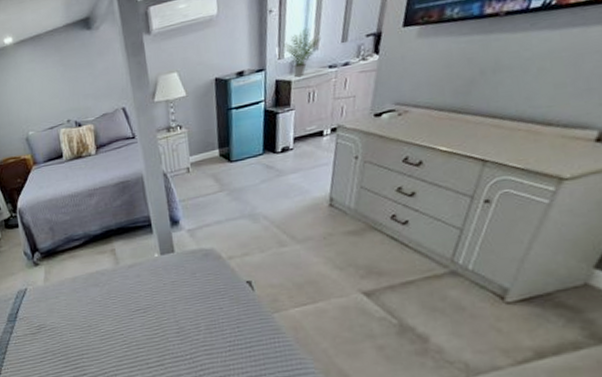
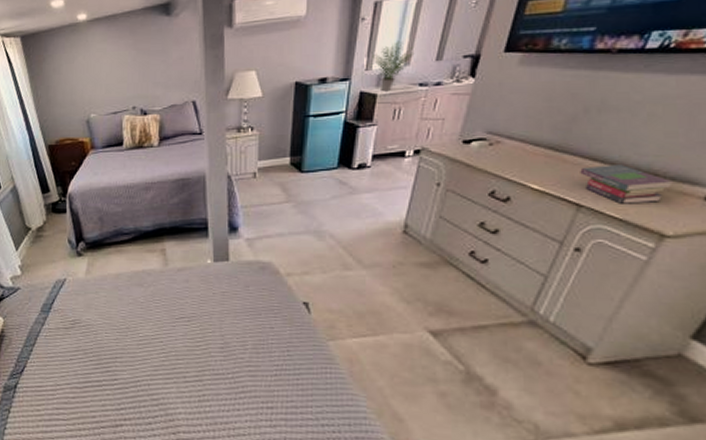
books: none [482,118,566,155] -> present [580,165,673,204]

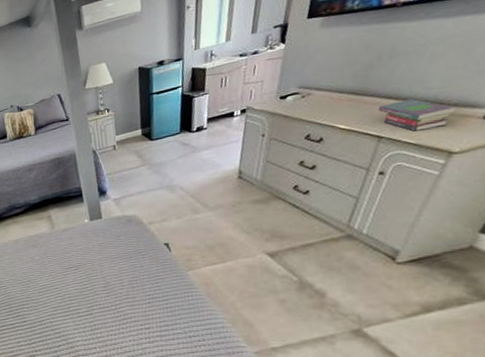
potted plant: present [372,41,415,92] -> none [199,21,234,66]

